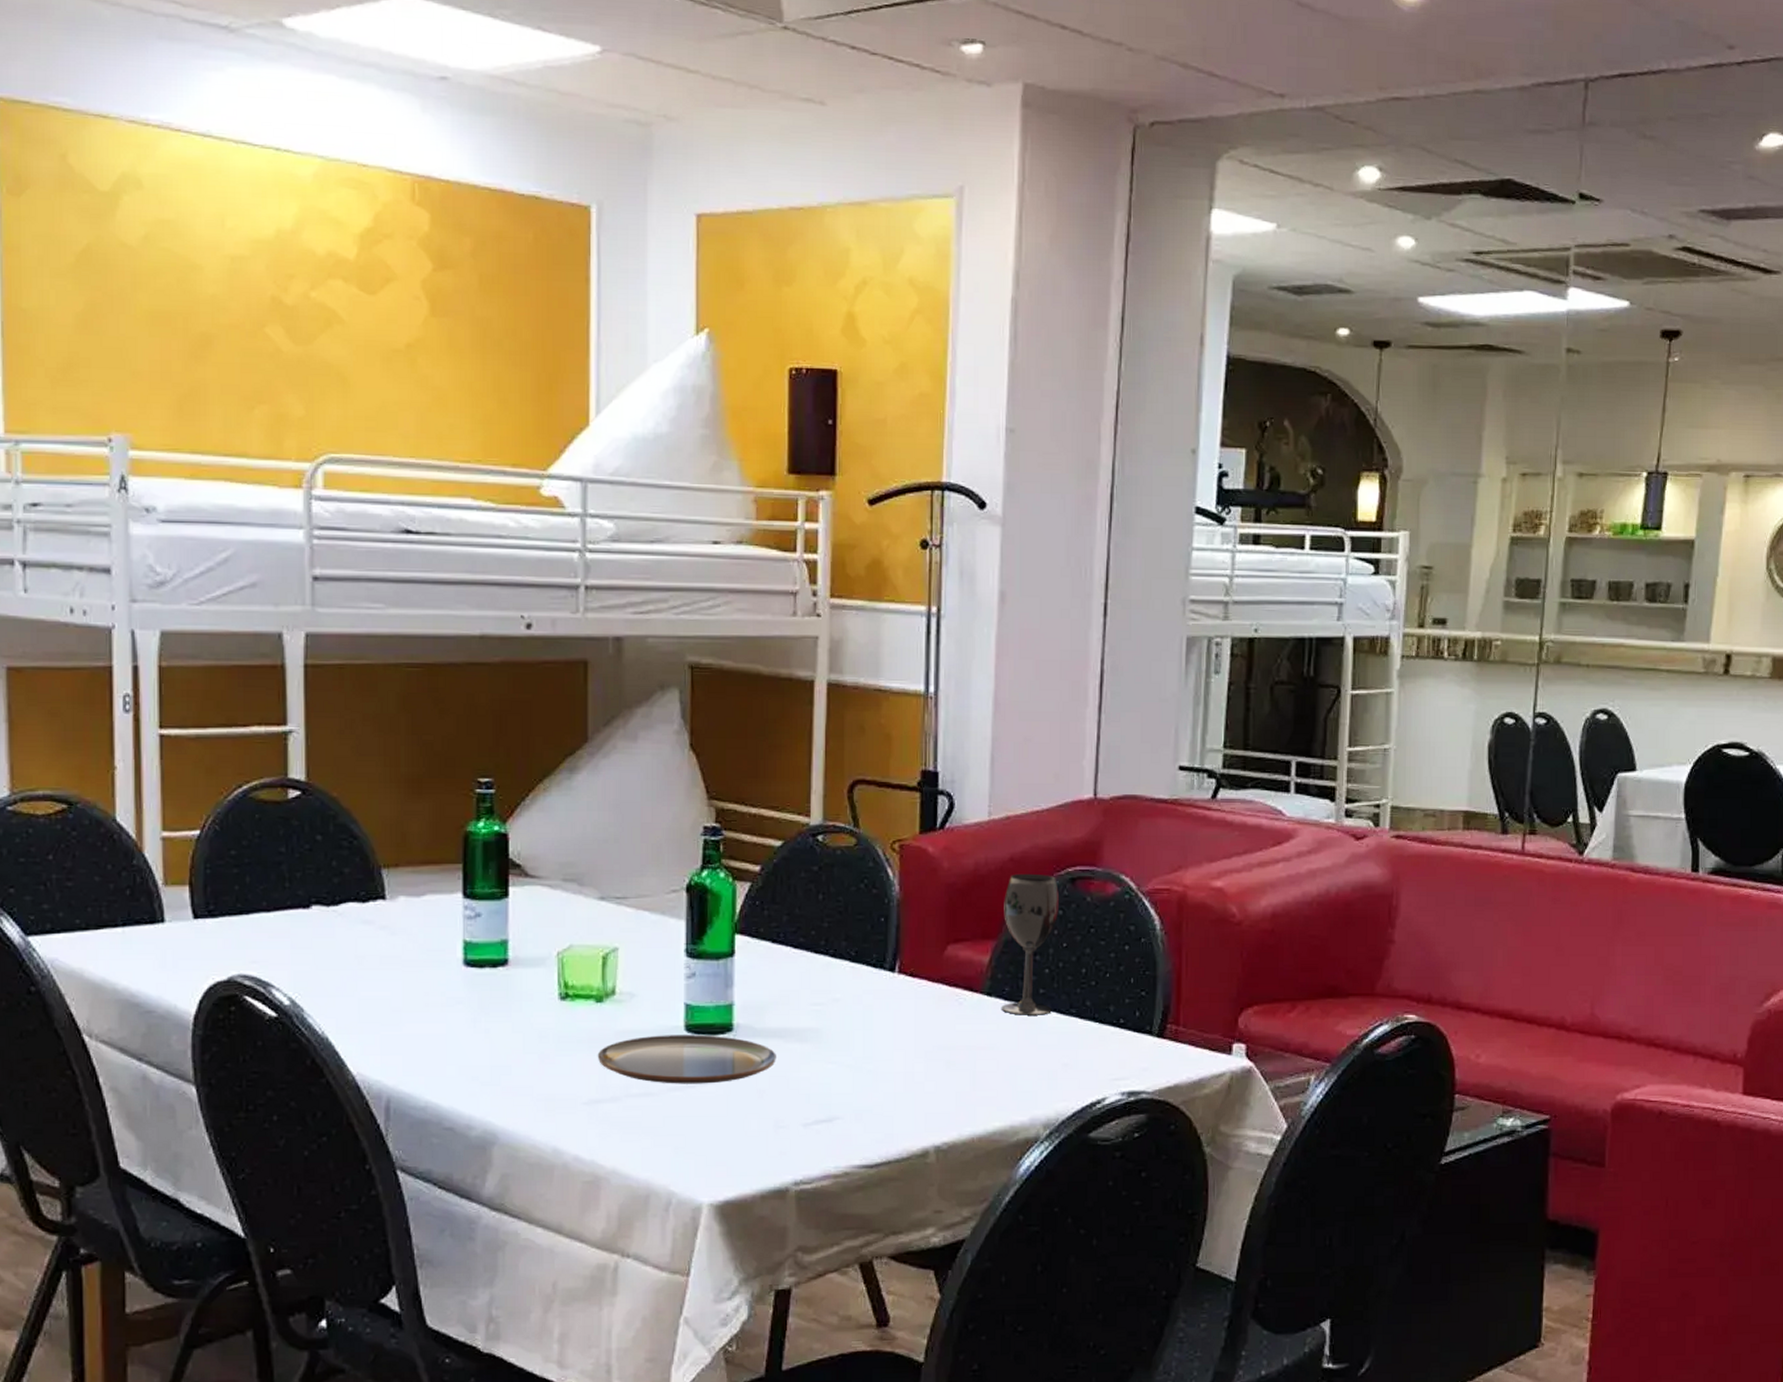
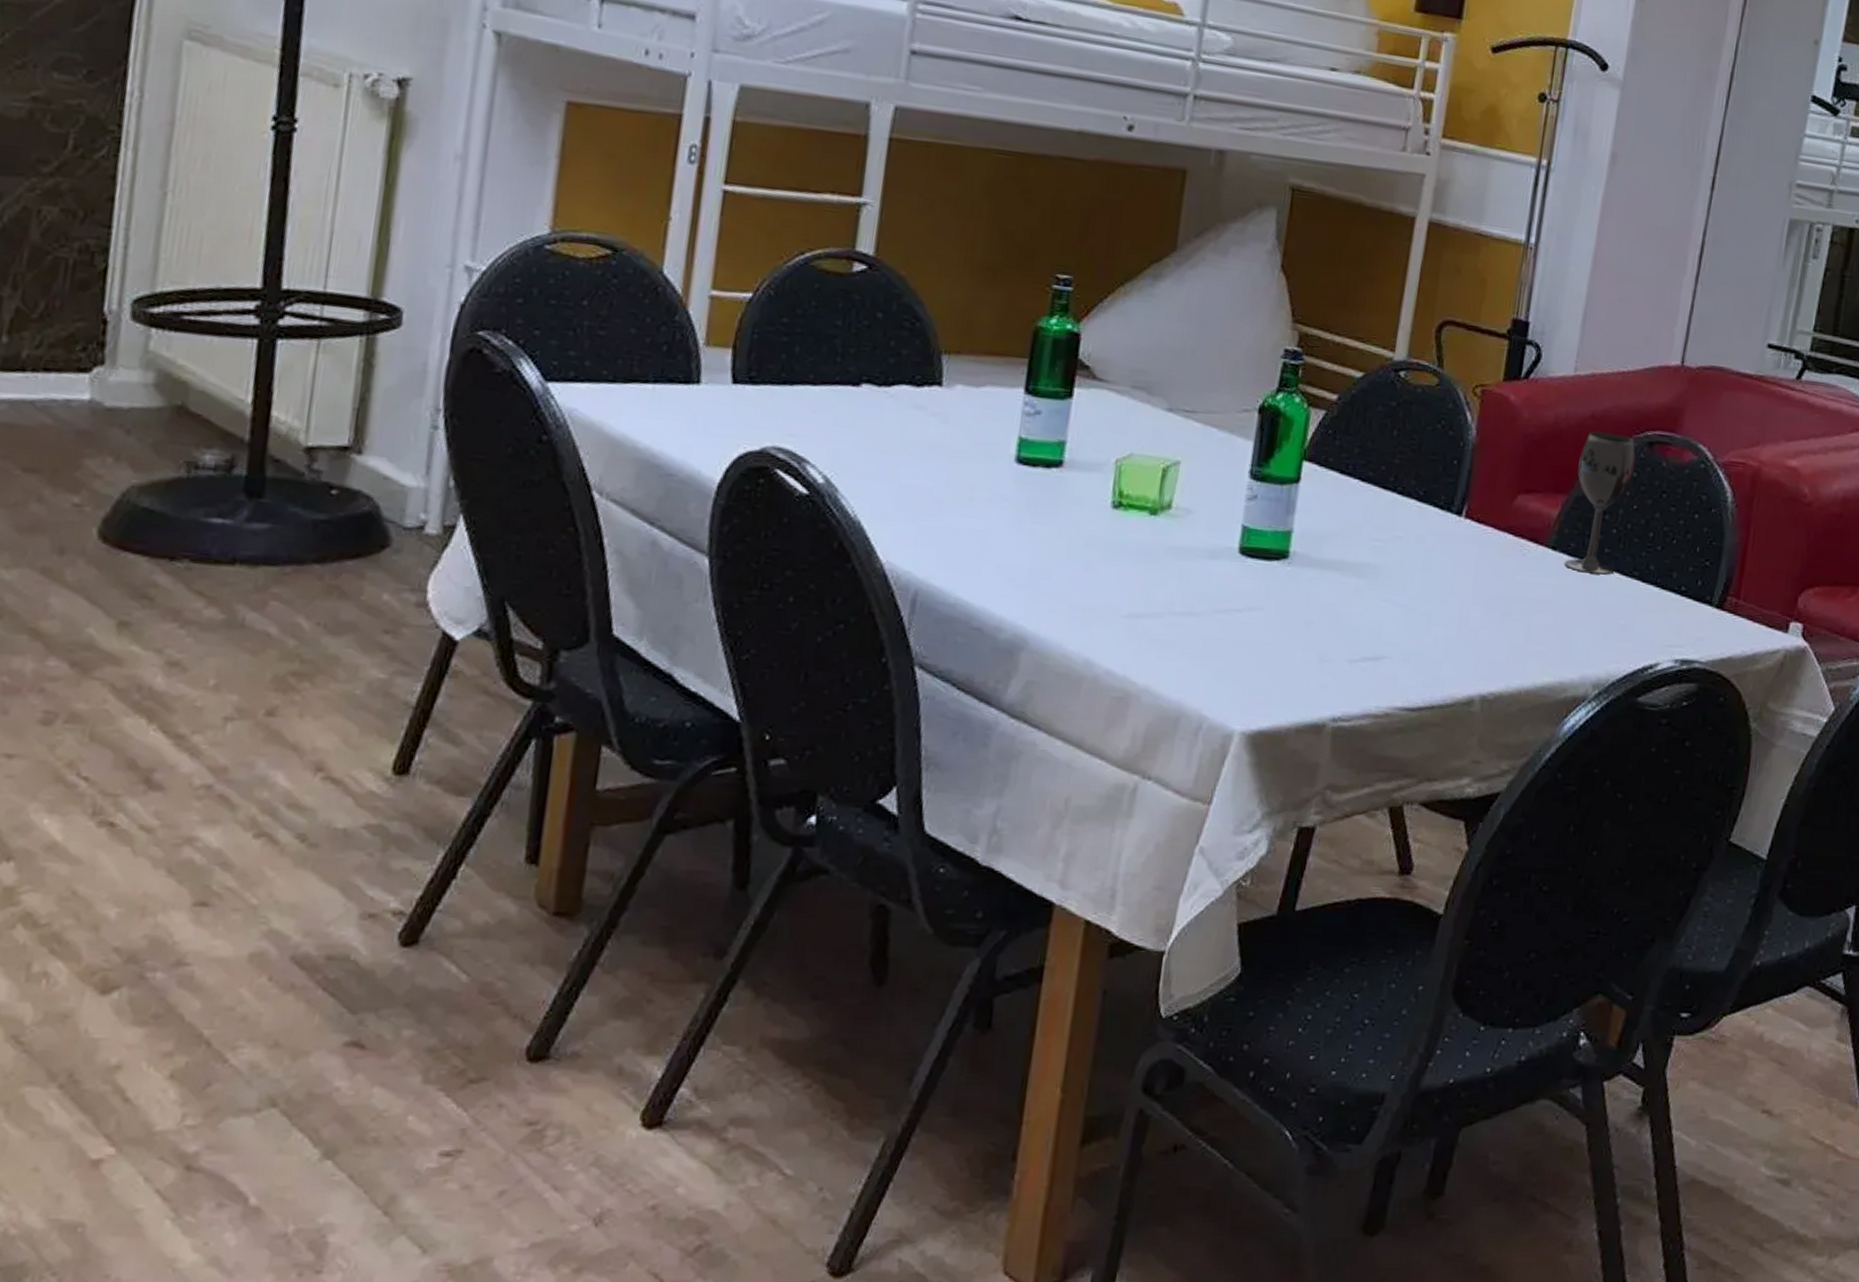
plate: present [597,1034,776,1084] -> none [1143,554,1330,610]

